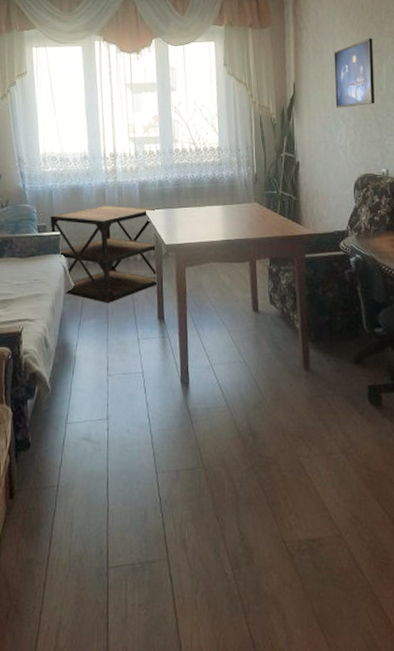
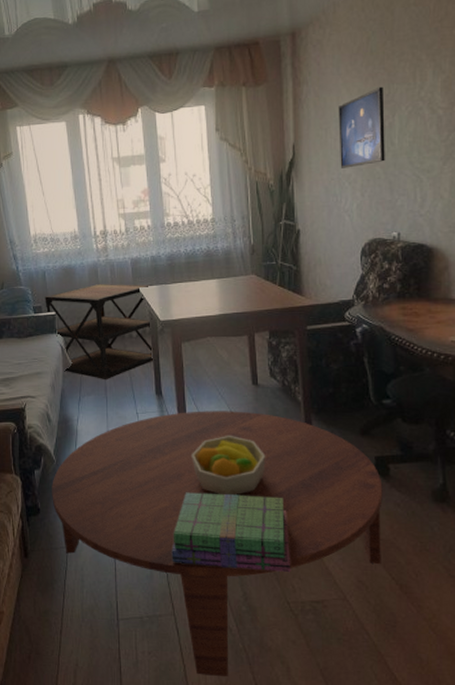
coffee table: none [44,337,375,629] -> present [52,411,383,676]
stack of books: none [167,423,288,508] -> present [171,492,291,572]
fruit bowl: none [192,363,264,427] -> present [192,436,265,496]

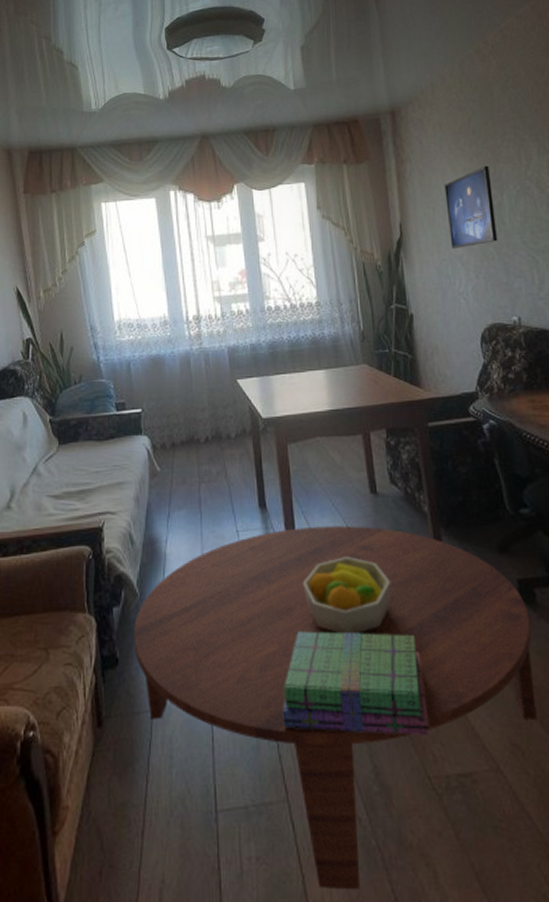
side table: present [45,283,155,381] -> none [129,375,258,491]

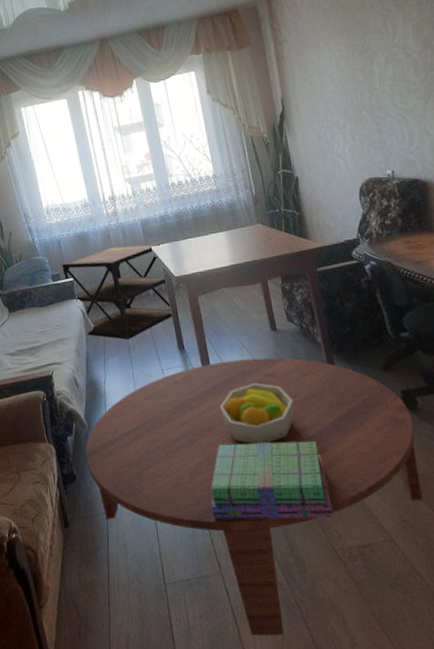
side table: none [129,375,258,491] -> present [62,243,174,340]
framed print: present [444,165,497,249] -> none [319,38,370,116]

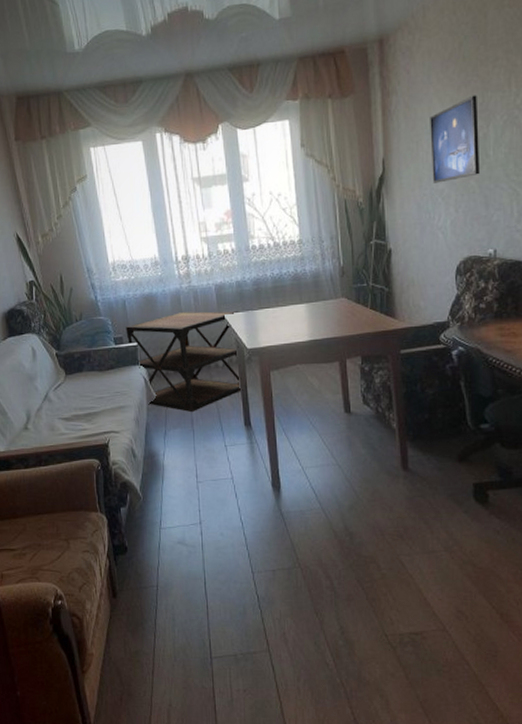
coffee table: present [85,357,423,636] -> none [139,440,482,712]
stack of books: present [211,441,334,520] -> none [265,526,389,604]
fruit bowl: present [220,383,295,445] -> none [283,466,360,528]
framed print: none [319,38,370,116] -> present [430,95,480,183]

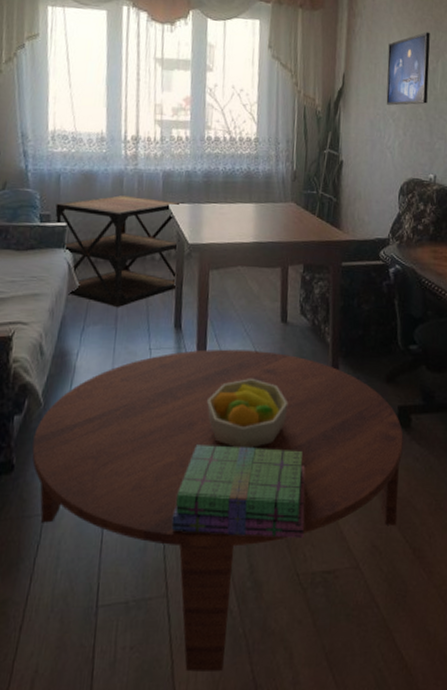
coffee table: none [139,440,482,712] -> present [32,349,404,672]
stack of books: none [265,526,389,604] -> present [171,444,306,538]
fruit bowl: none [283,466,360,528] -> present [207,379,287,449]

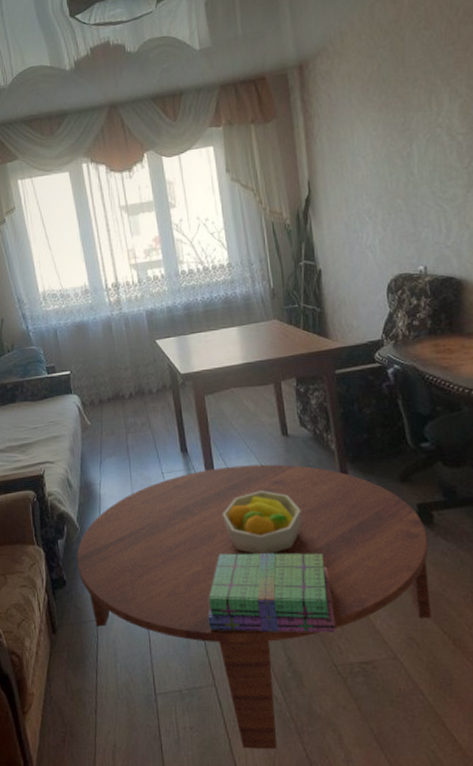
side table: present [55,194,182,308] -> none [58,337,178,440]
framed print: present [386,32,430,106] -> none [353,115,405,203]

